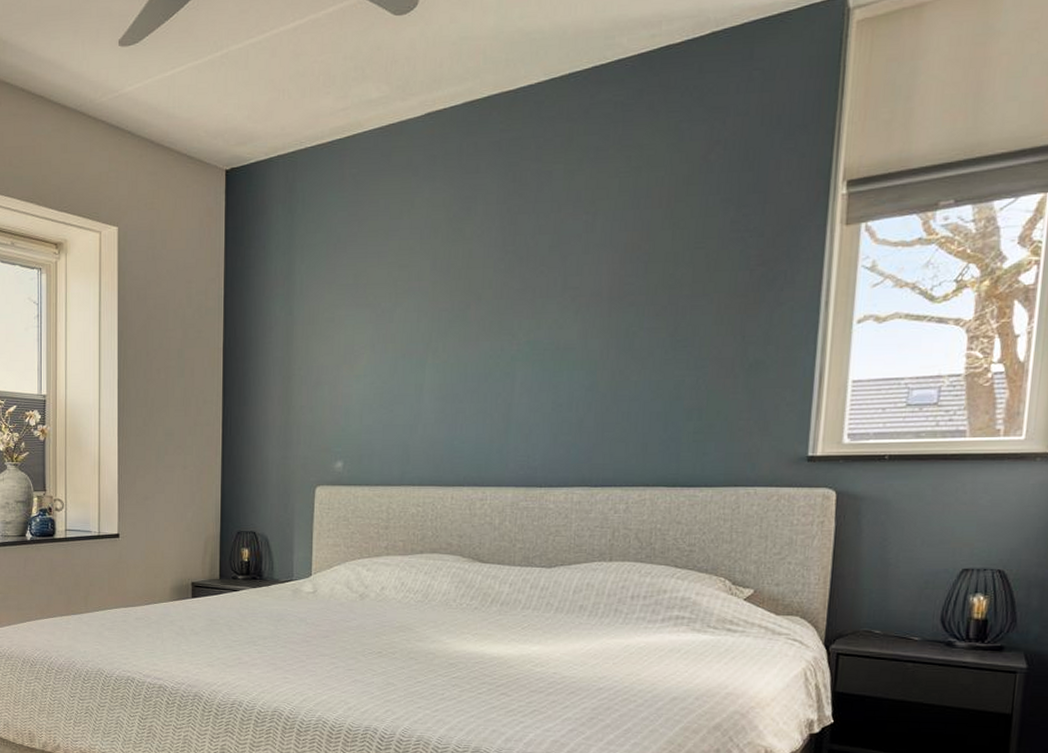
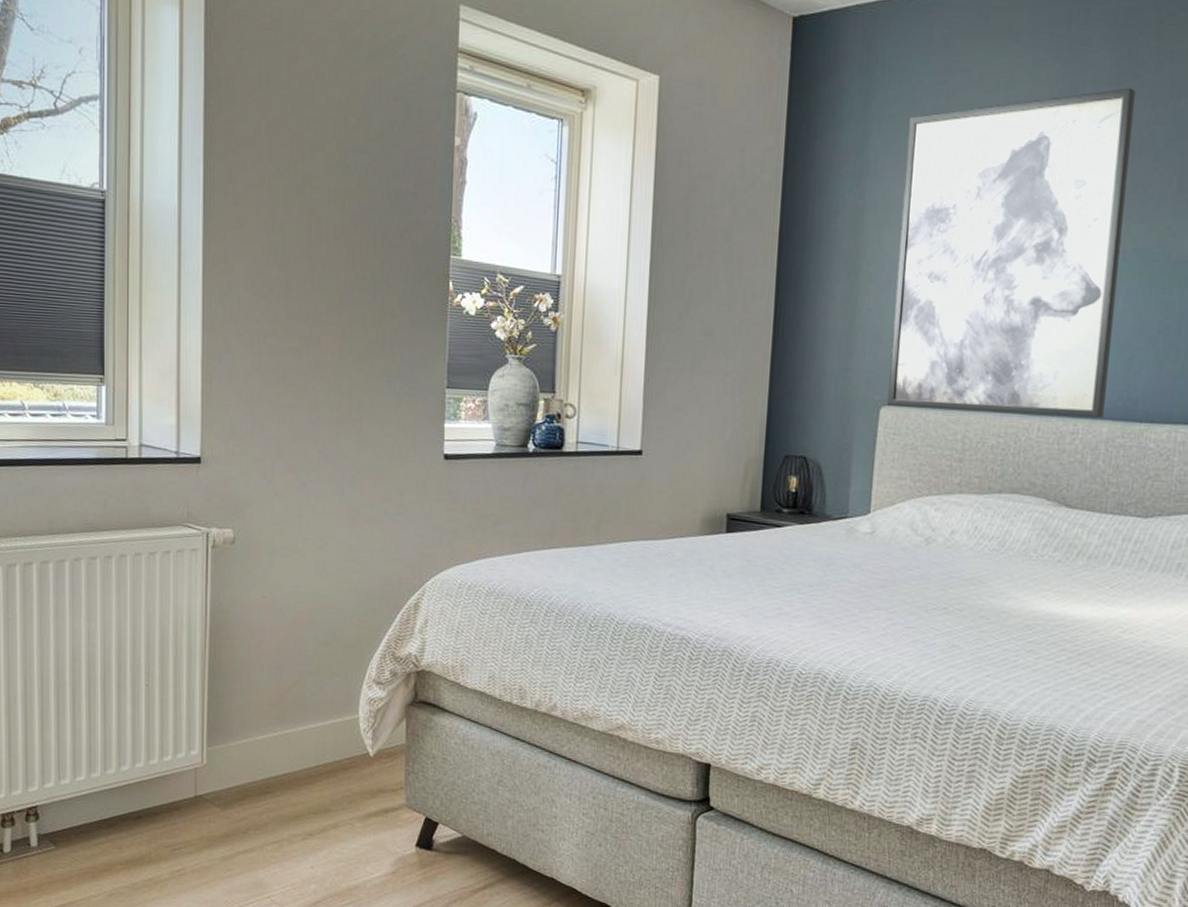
wall art: none [321,205,521,485] -> present [887,88,1135,418]

